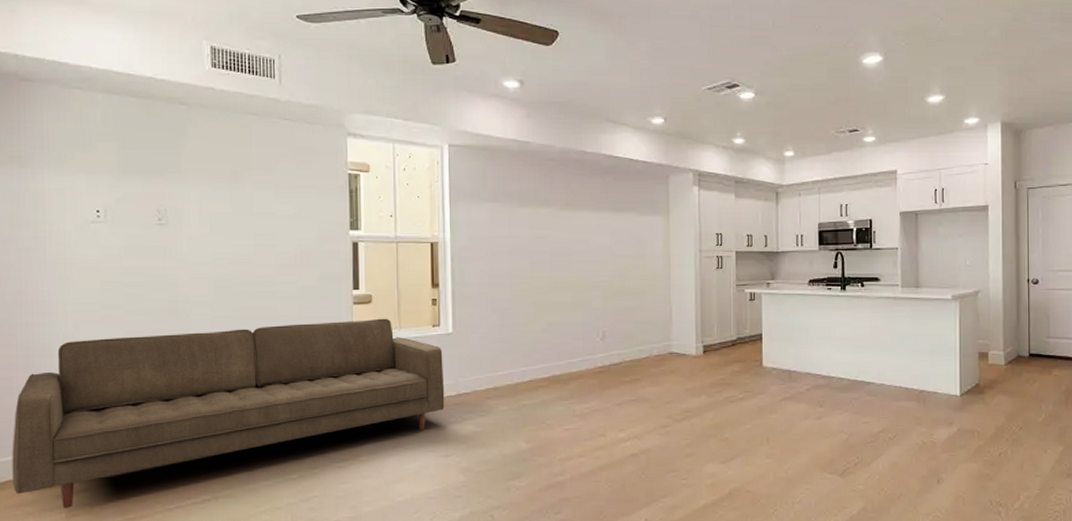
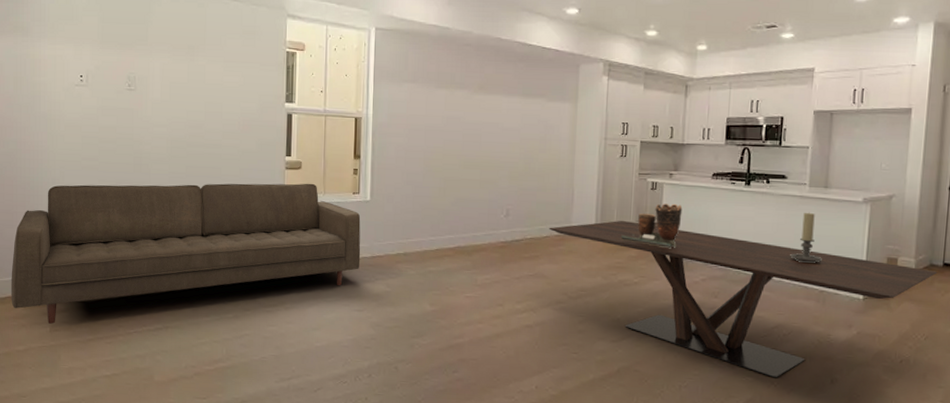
dining table: none [648,334,1025,484] -> present [548,220,938,378]
clay pot: none [723,314,782,361] -> present [621,204,683,249]
candle holder: none [889,313,919,365] -> present [790,212,822,264]

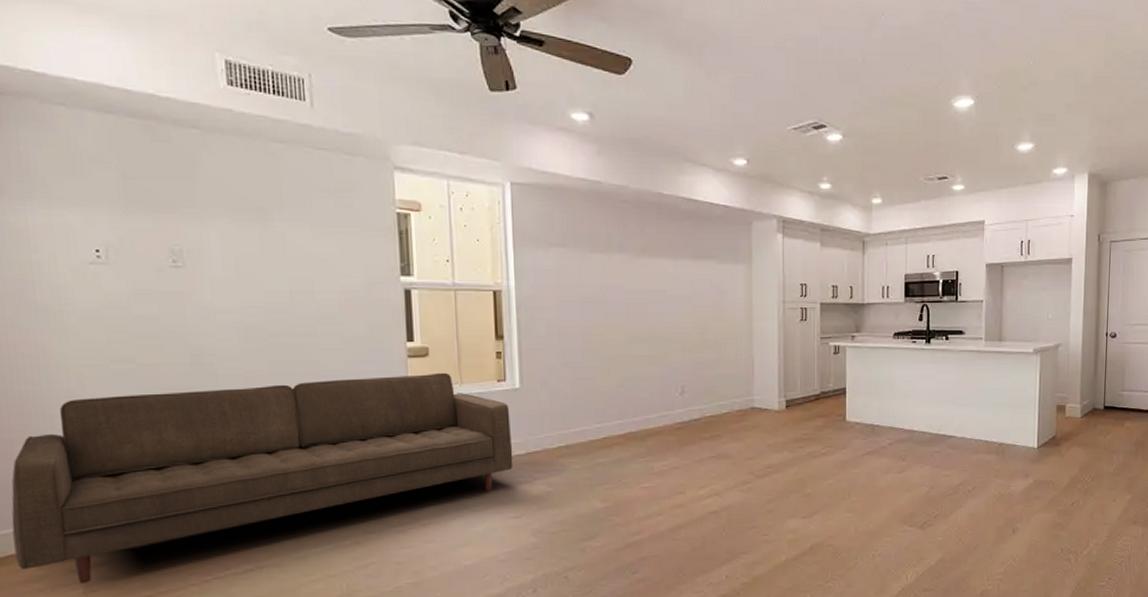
dining table: present [548,220,938,378] -> none [729,388,1100,535]
clay pot: present [621,204,683,249] -> none [806,368,866,415]
candle holder: present [790,212,822,264] -> none [971,366,1000,418]

